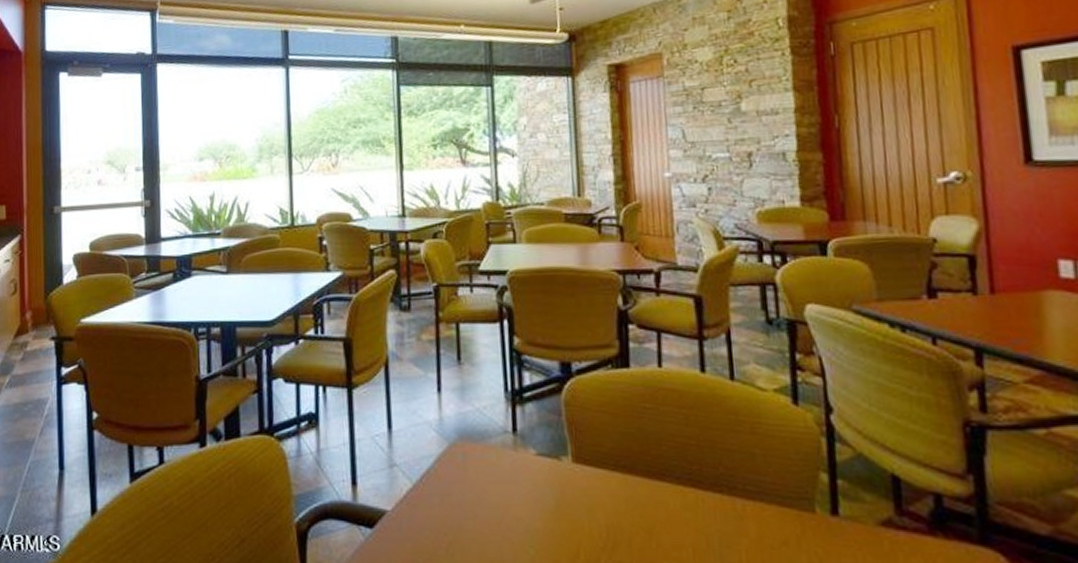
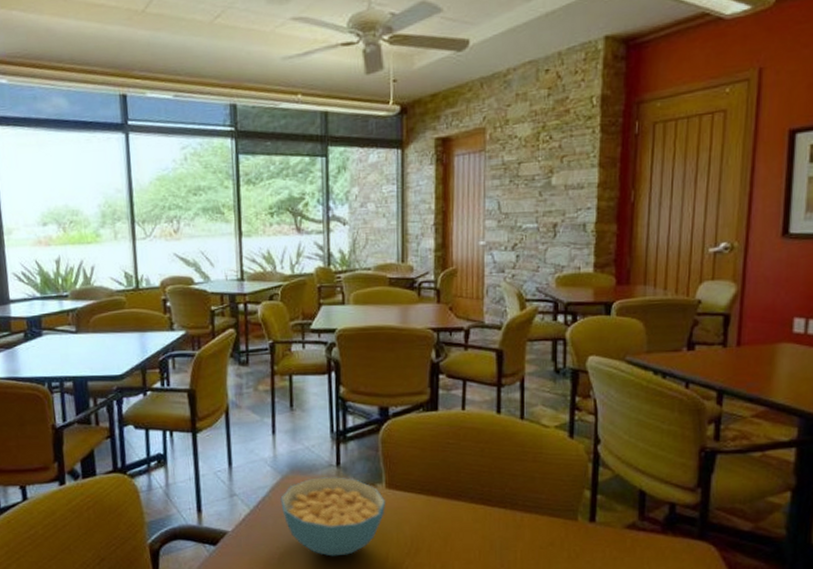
cereal bowl: none [448,446,574,548] -> present [280,477,386,557]

